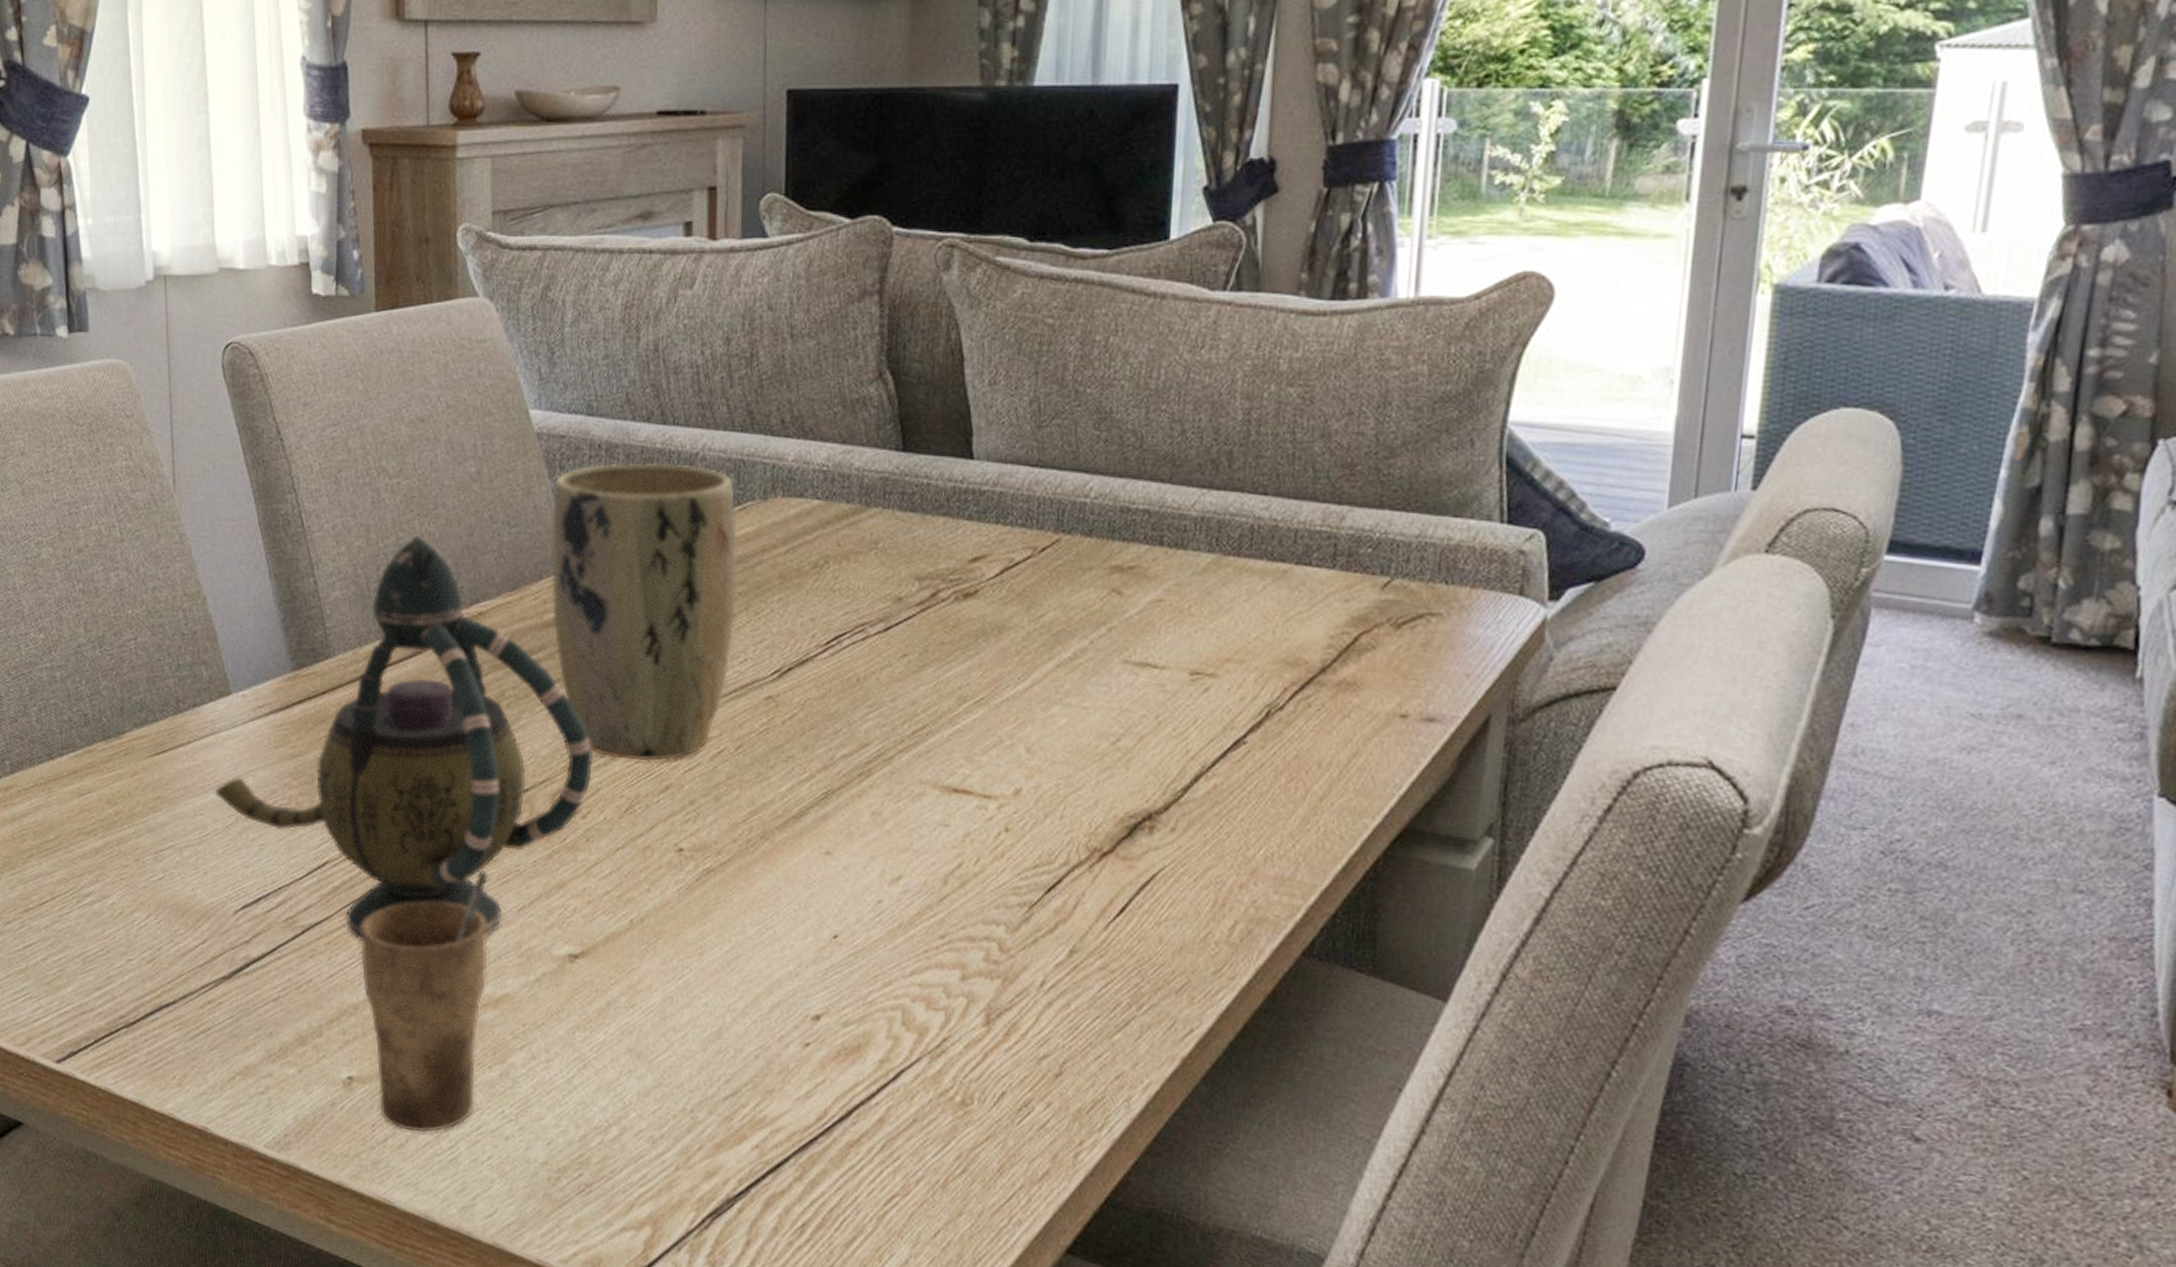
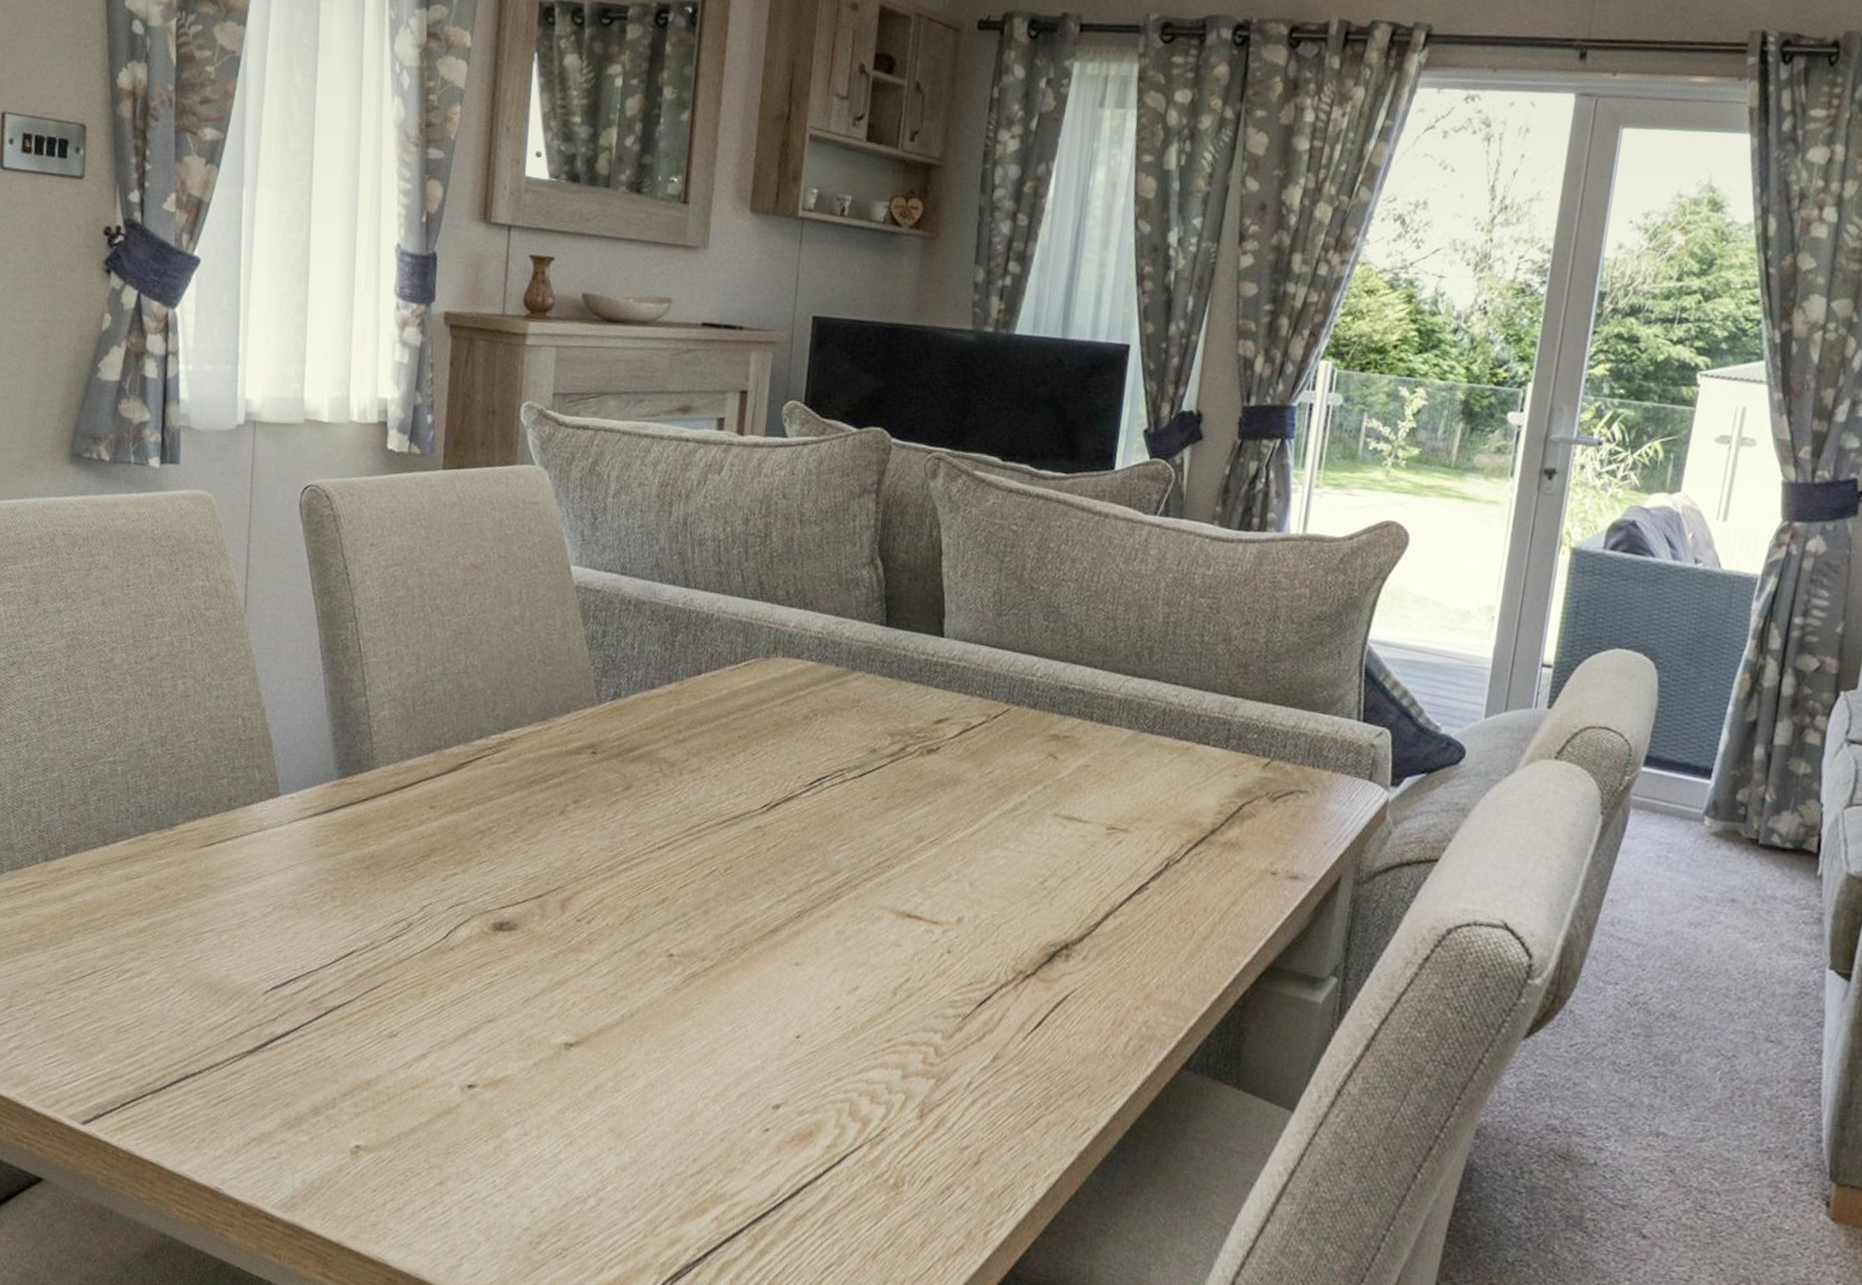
teapot: present [215,535,594,941] -> none [257,666,602,1025]
cup: present [360,869,489,1133] -> none [377,964,500,1199]
plant pot: present [551,462,737,762] -> none [576,617,743,877]

